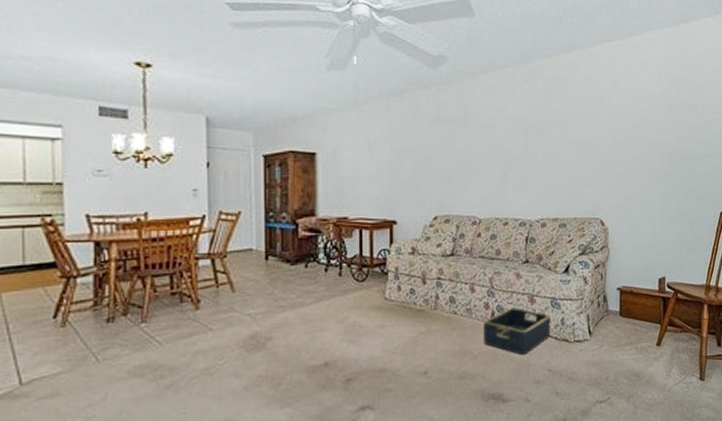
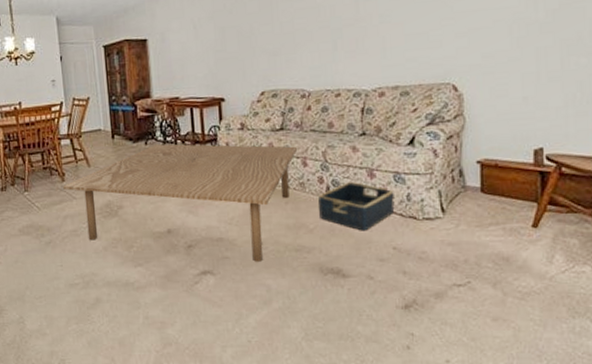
coffee table: none [196,267,467,393] -> present [63,144,298,262]

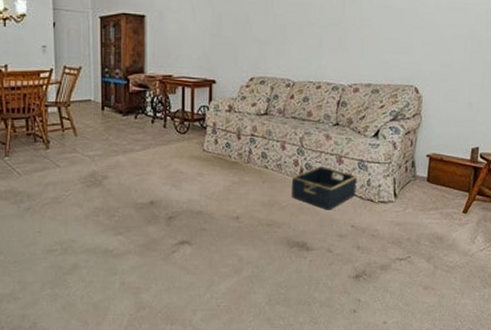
coffee table: present [63,144,298,262] -> none [47,119,279,234]

